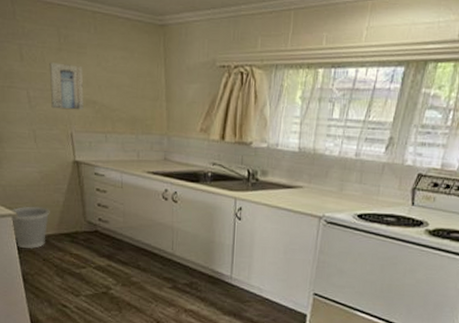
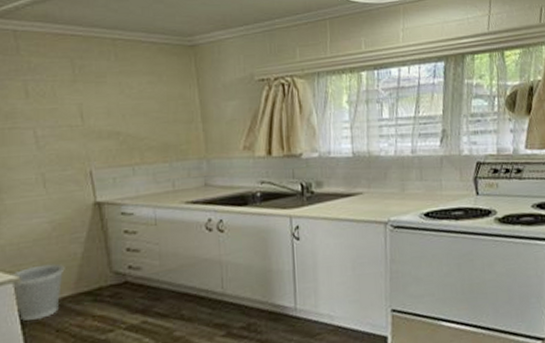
wall art: present [49,62,84,110] -> none [61,95,105,146]

